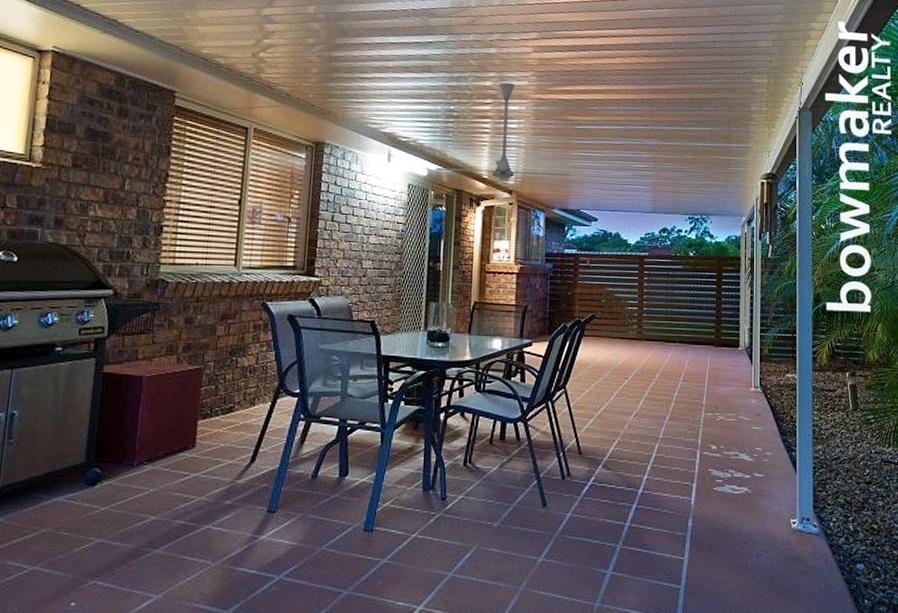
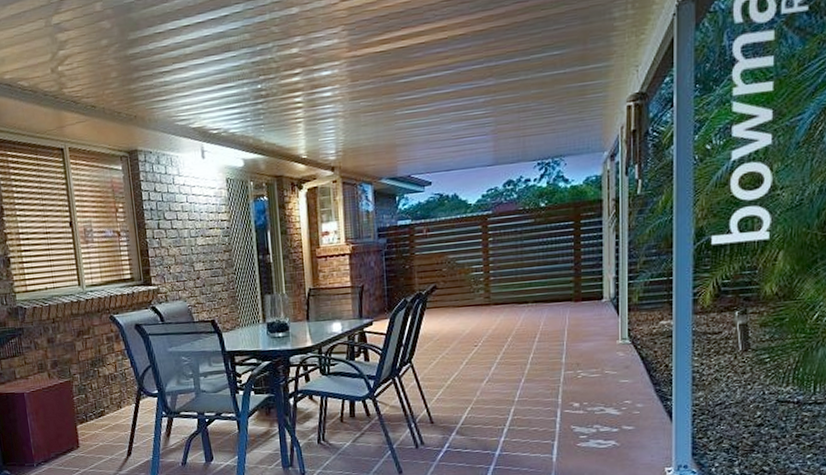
ceiling fan: present [436,83,571,181] -> none [251,44,397,159]

